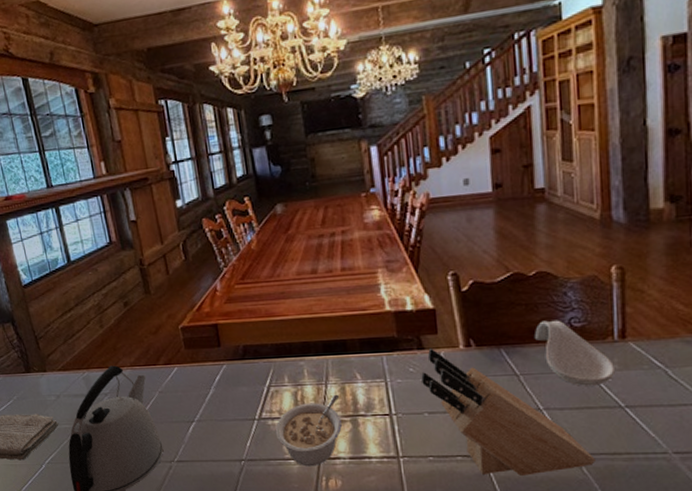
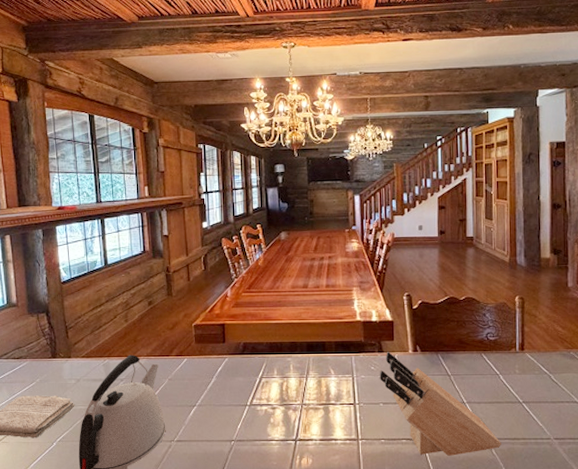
legume: present [275,394,342,467] -> none [262,386,317,447]
spoon rest: present [535,320,616,386] -> none [463,334,517,386]

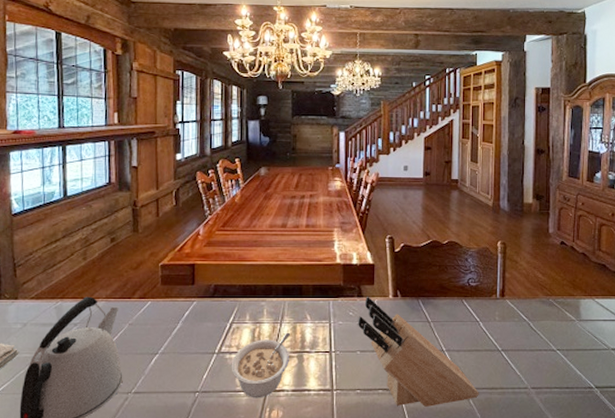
legume: none [262,386,317,447] -> present [231,332,291,398]

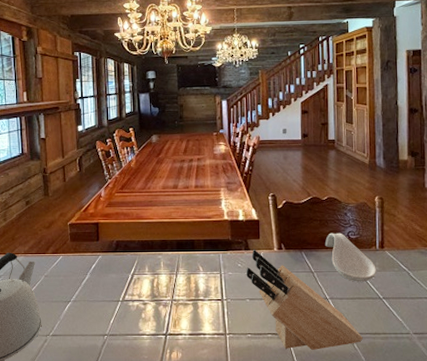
legume: present [231,332,291,398] -> none [134,282,186,341]
spoon rest: none [444,279,497,333] -> present [325,233,377,282]

